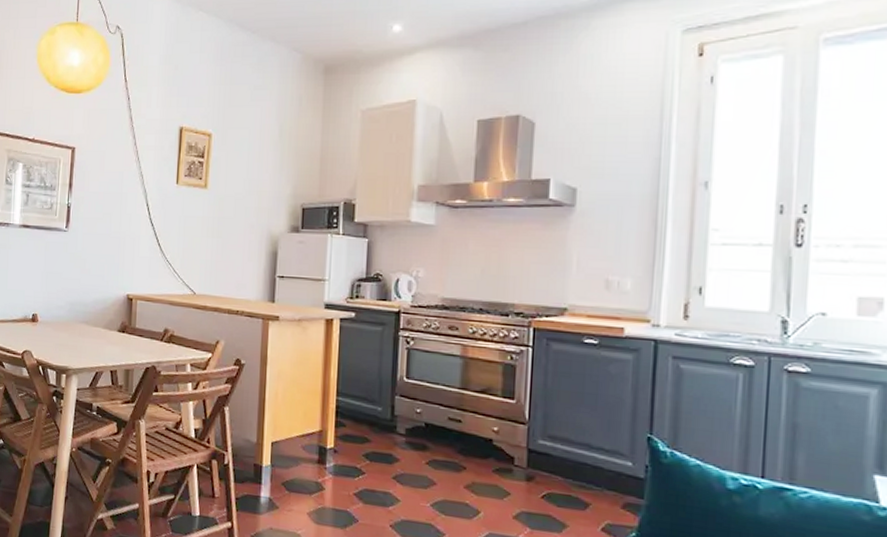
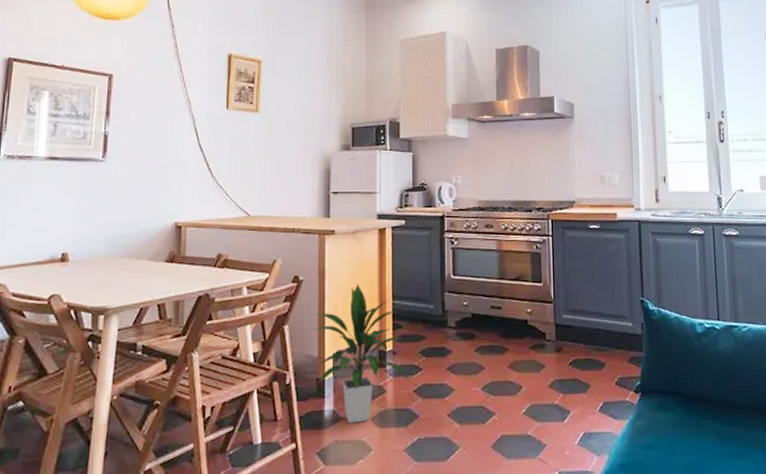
indoor plant: none [252,374,352,515] -> present [312,283,411,423]

